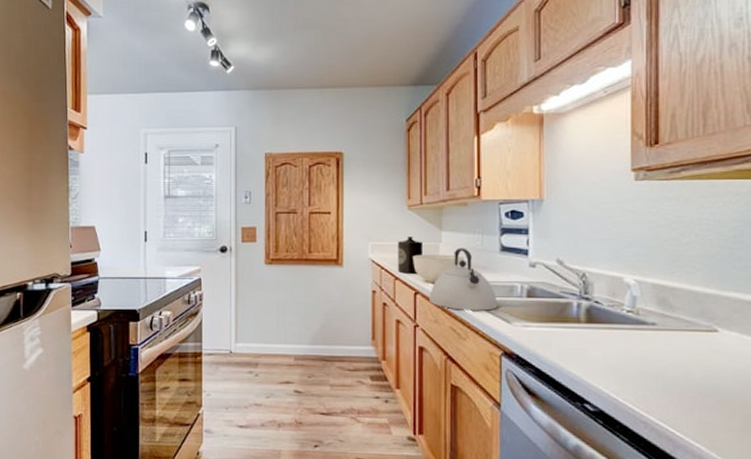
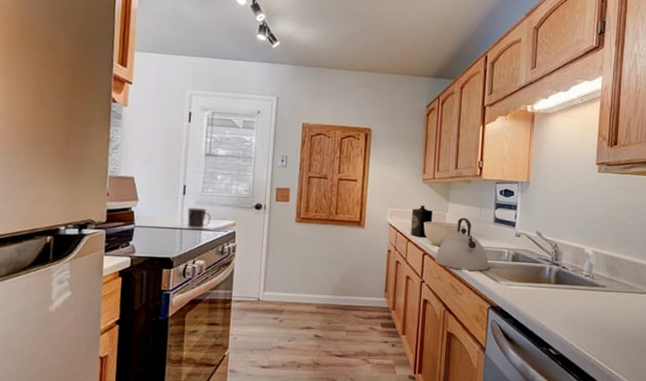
mug: none [150,254,175,278] -> present [187,207,211,230]

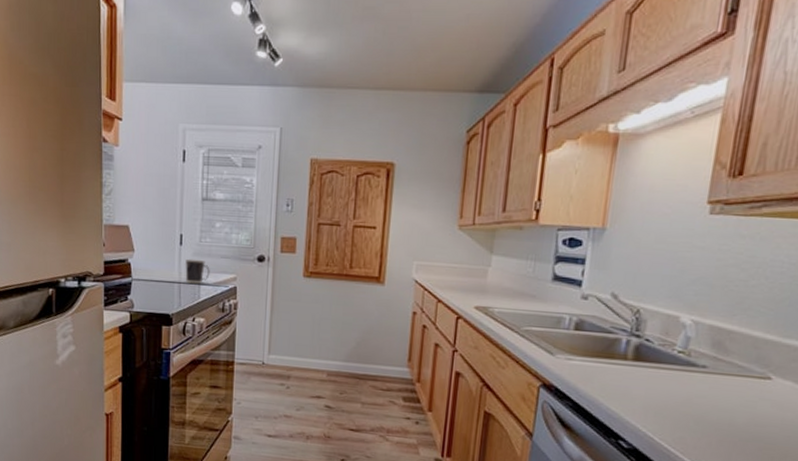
canister: present [410,205,432,238] -> none [441,257,470,298]
bowl: present [423,221,466,246] -> none [458,277,514,309]
kettle: present [435,217,490,271] -> none [471,273,543,341]

